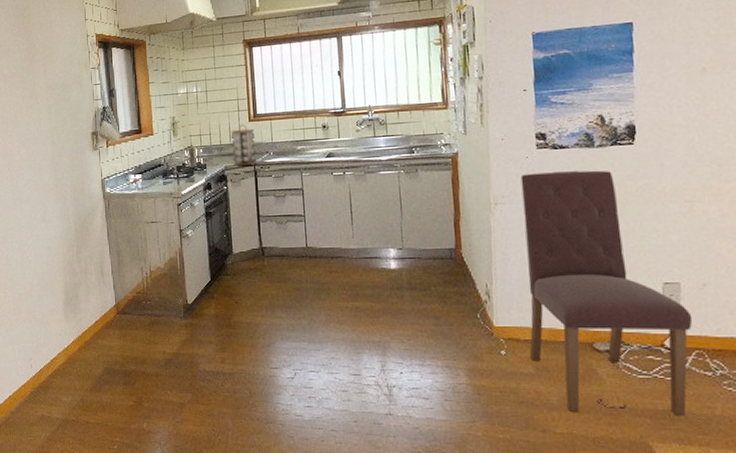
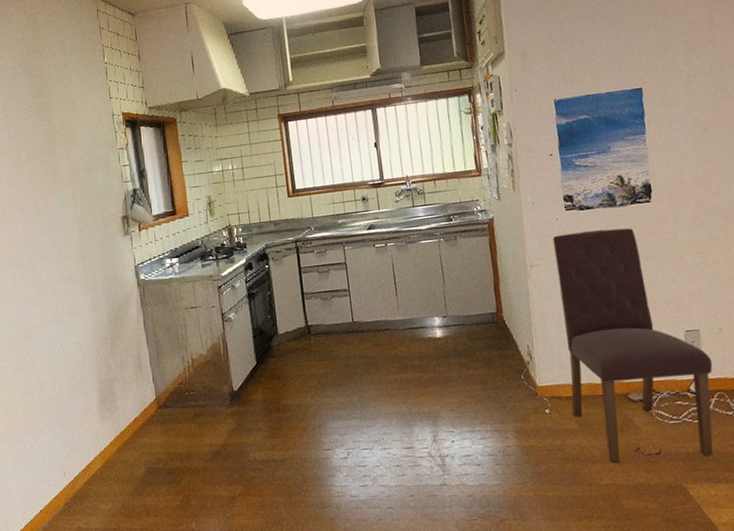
spice rack: present [230,124,257,166] -> none [270,200,299,244]

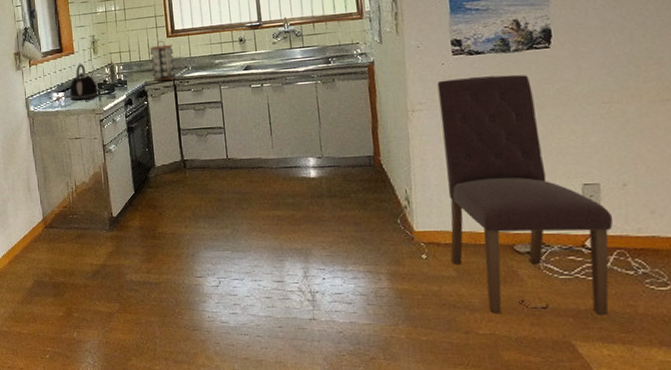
kettle: none [184,226,216,267] -> present [70,63,99,101]
spice rack: none [270,200,299,244] -> present [149,40,177,82]

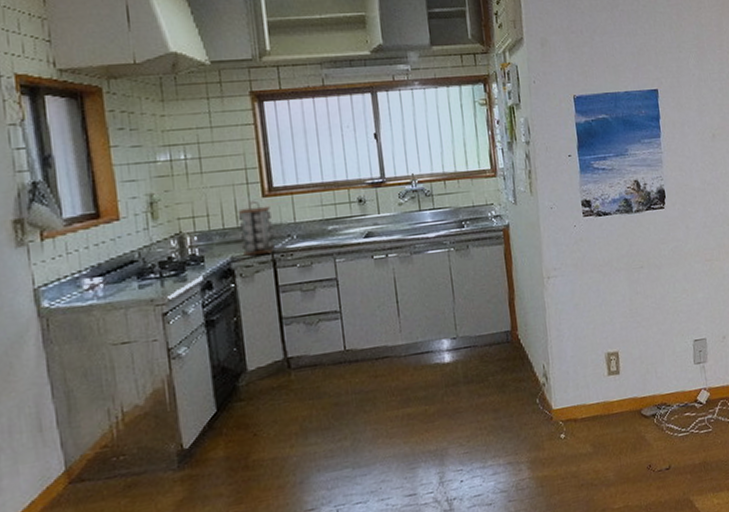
kettle: present [70,63,99,101] -> none [112,233,160,289]
dining chair: present [437,74,614,315] -> none [570,235,717,484]

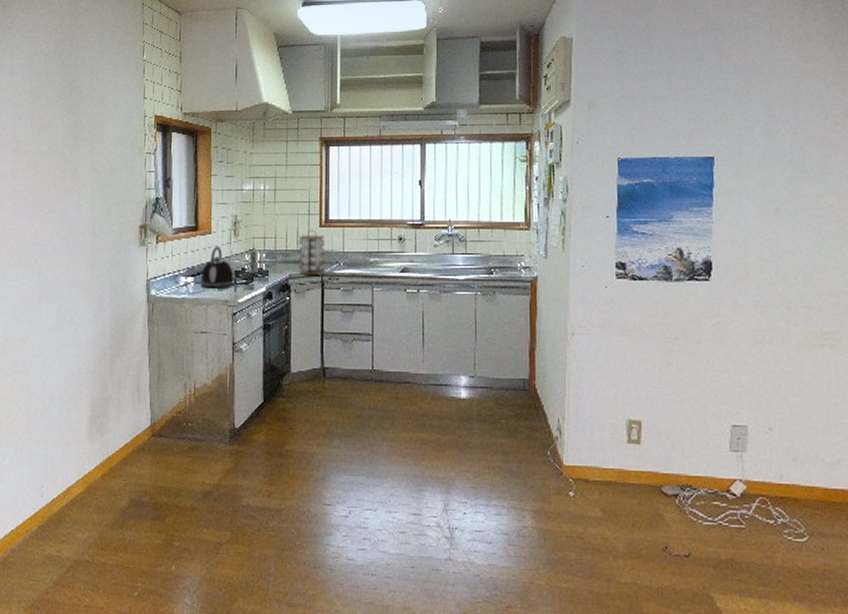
kettle: none [112,233,160,289] -> present [200,245,234,288]

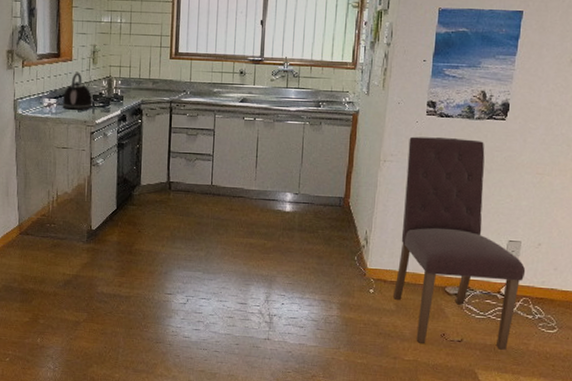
spice rack: present [298,229,326,275] -> none [150,60,175,102]
dining chair: none [598,303,758,566] -> present [393,136,526,350]

